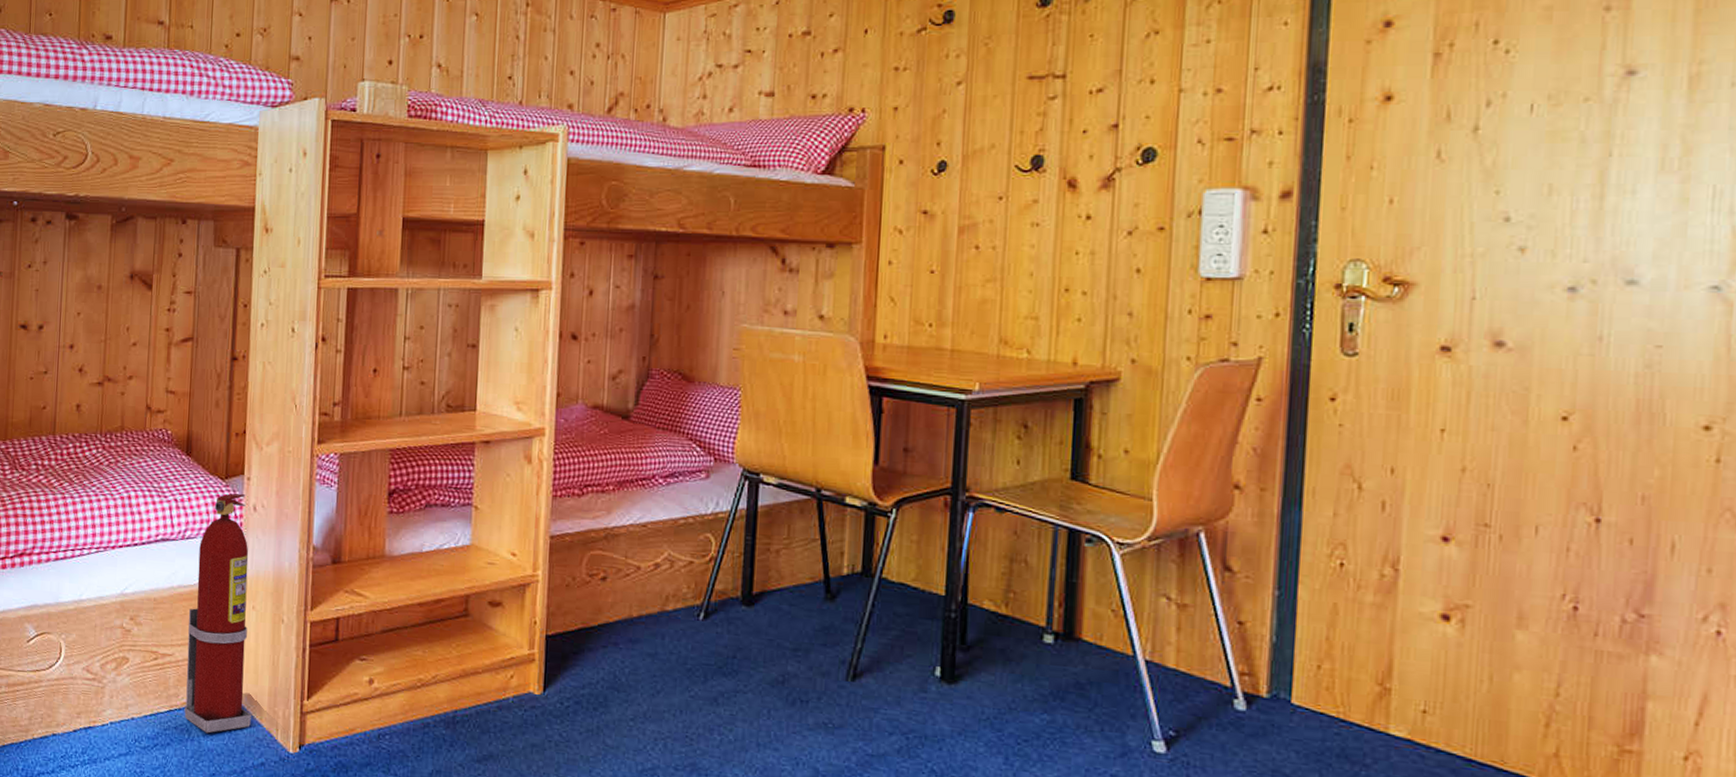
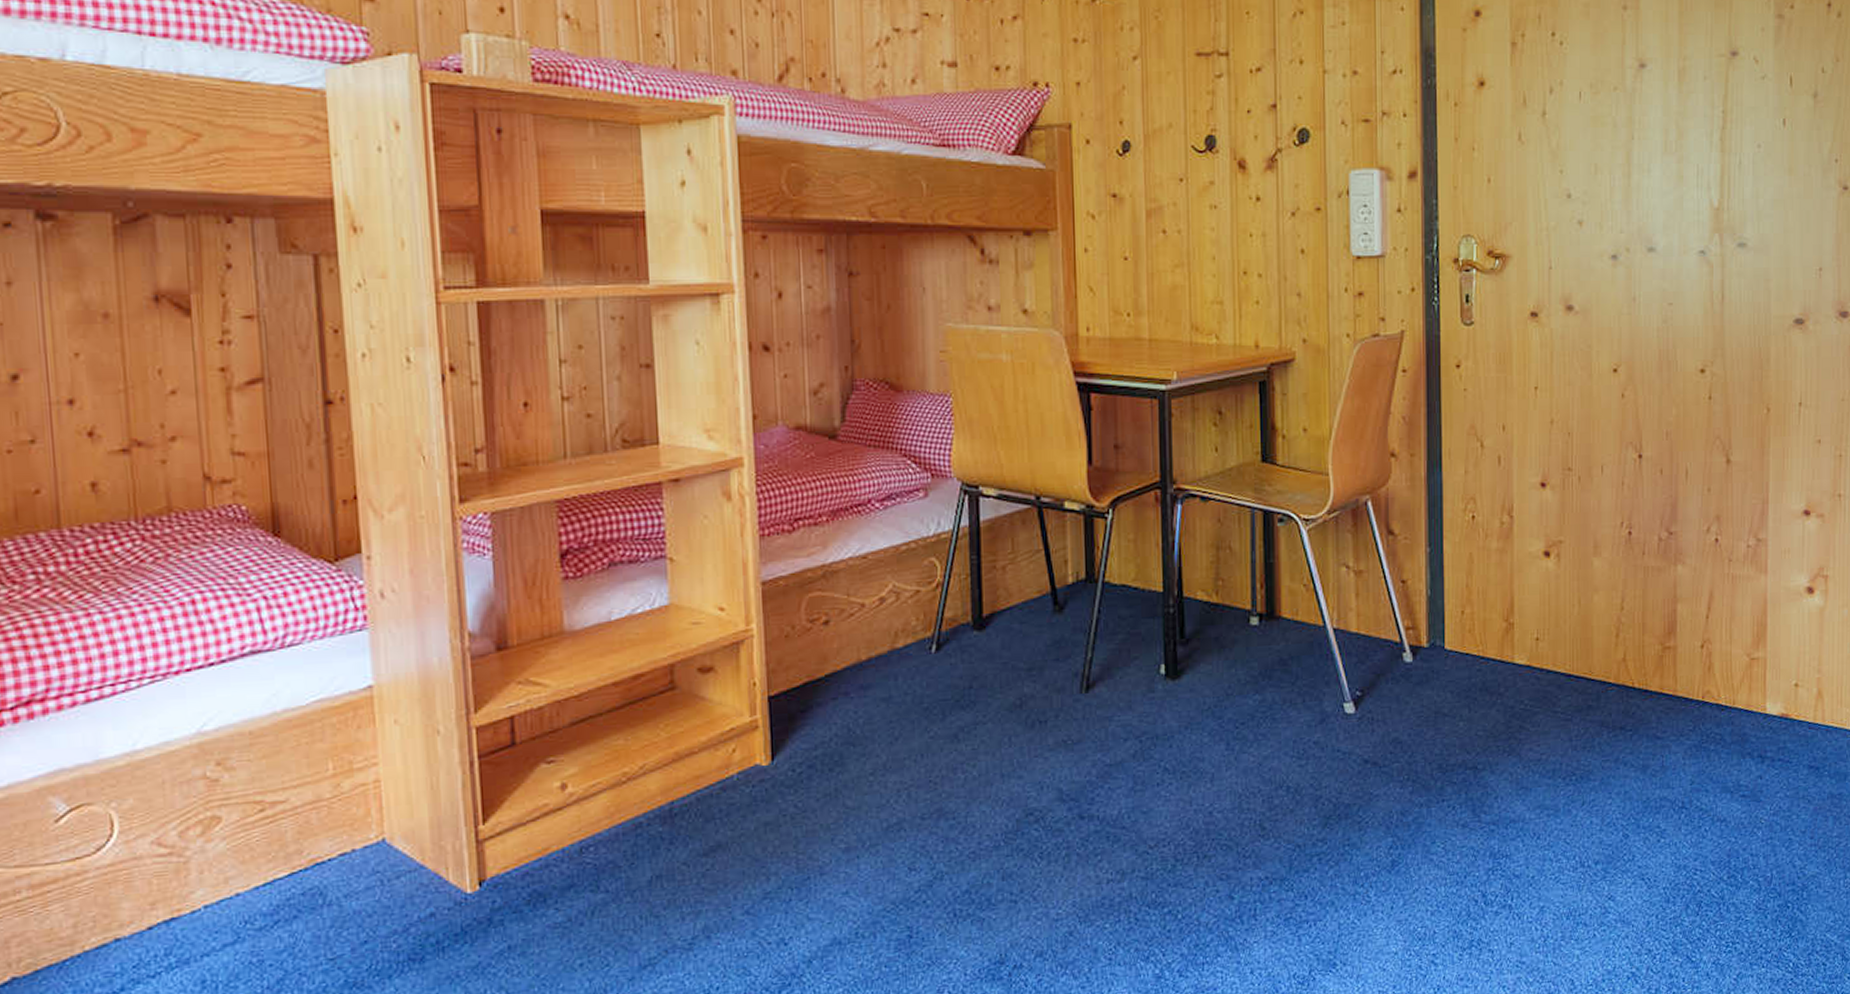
fire extinguisher: present [184,493,251,734] -> none [302,579,410,893]

